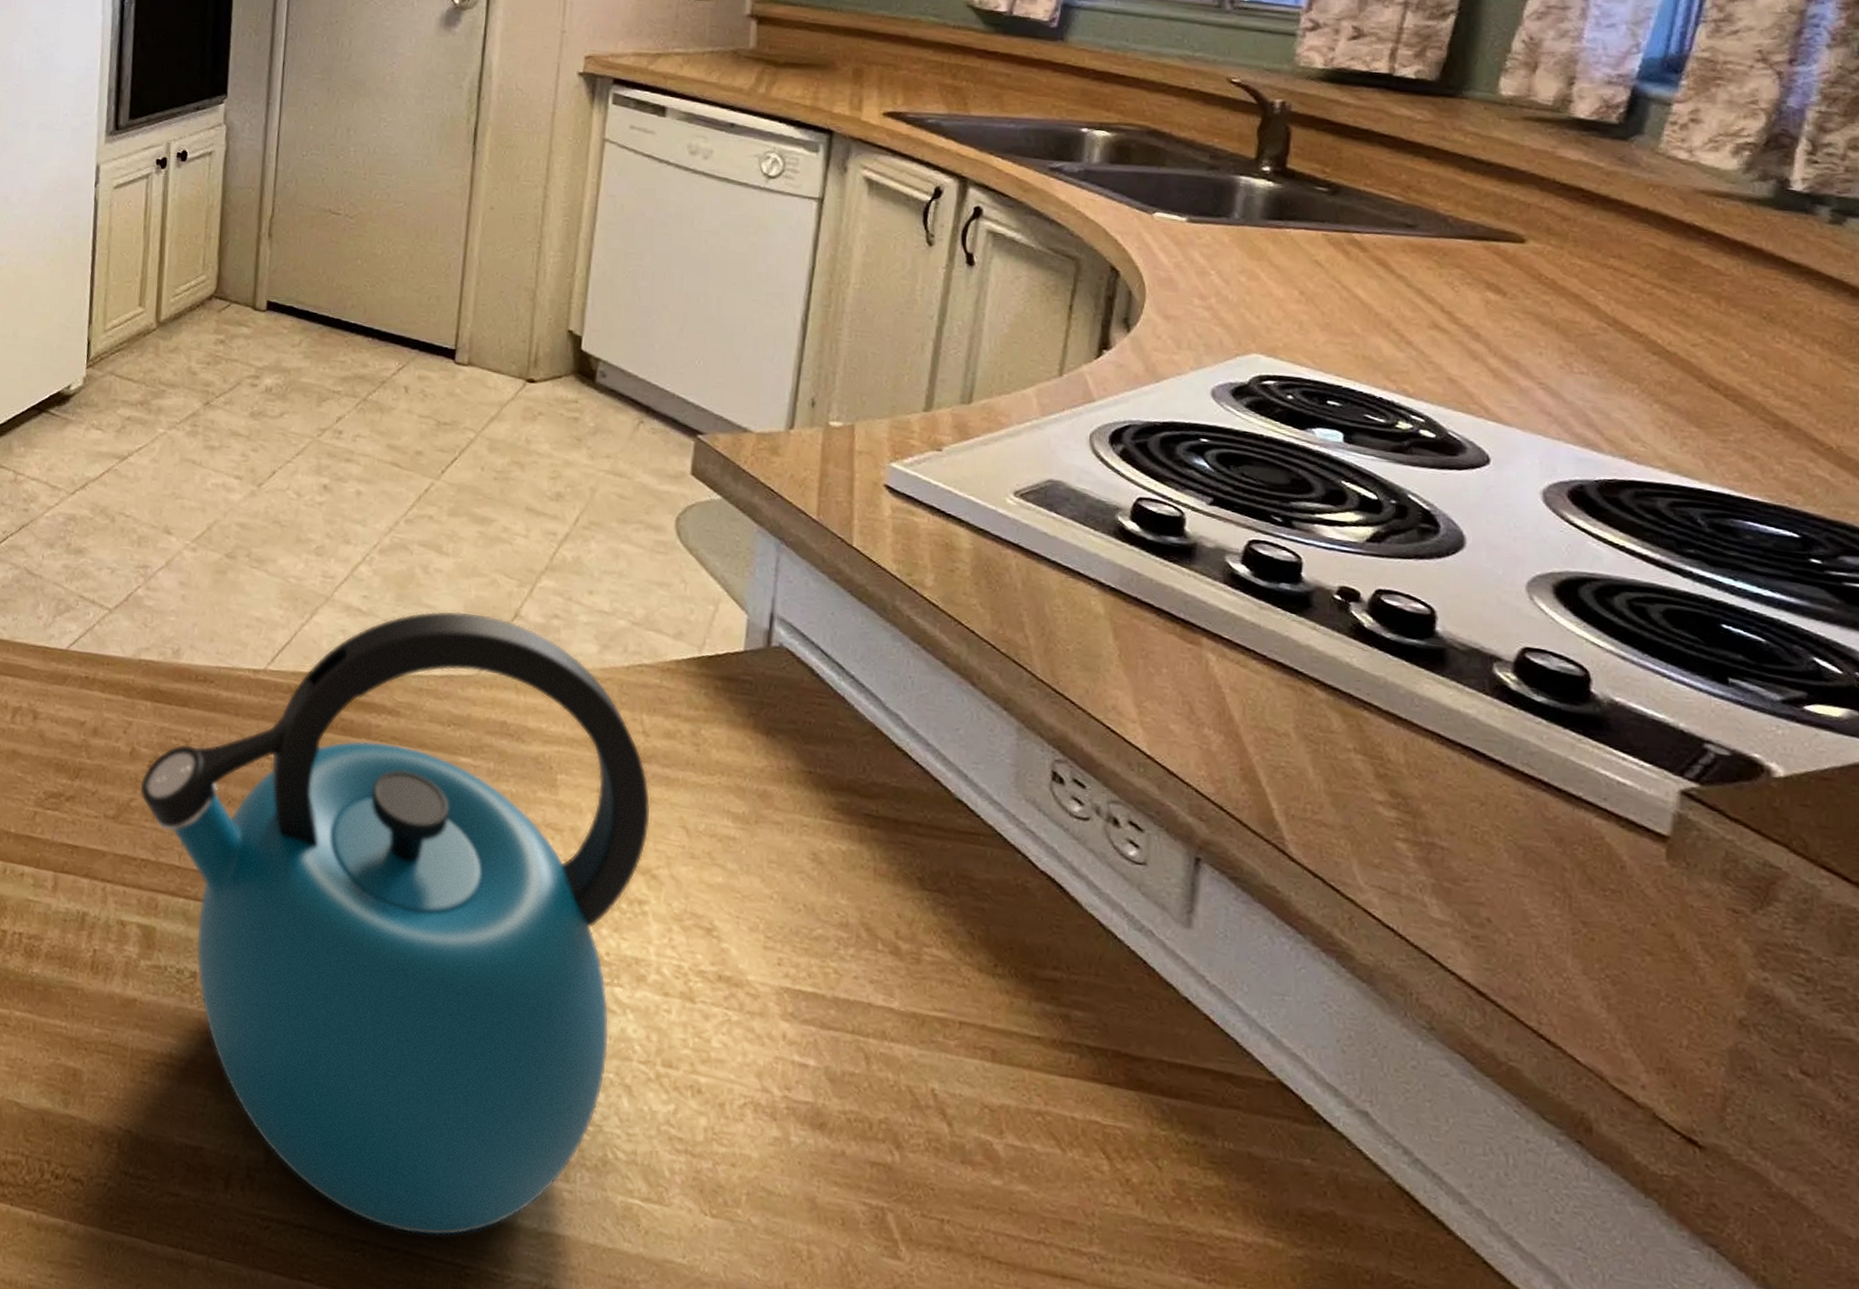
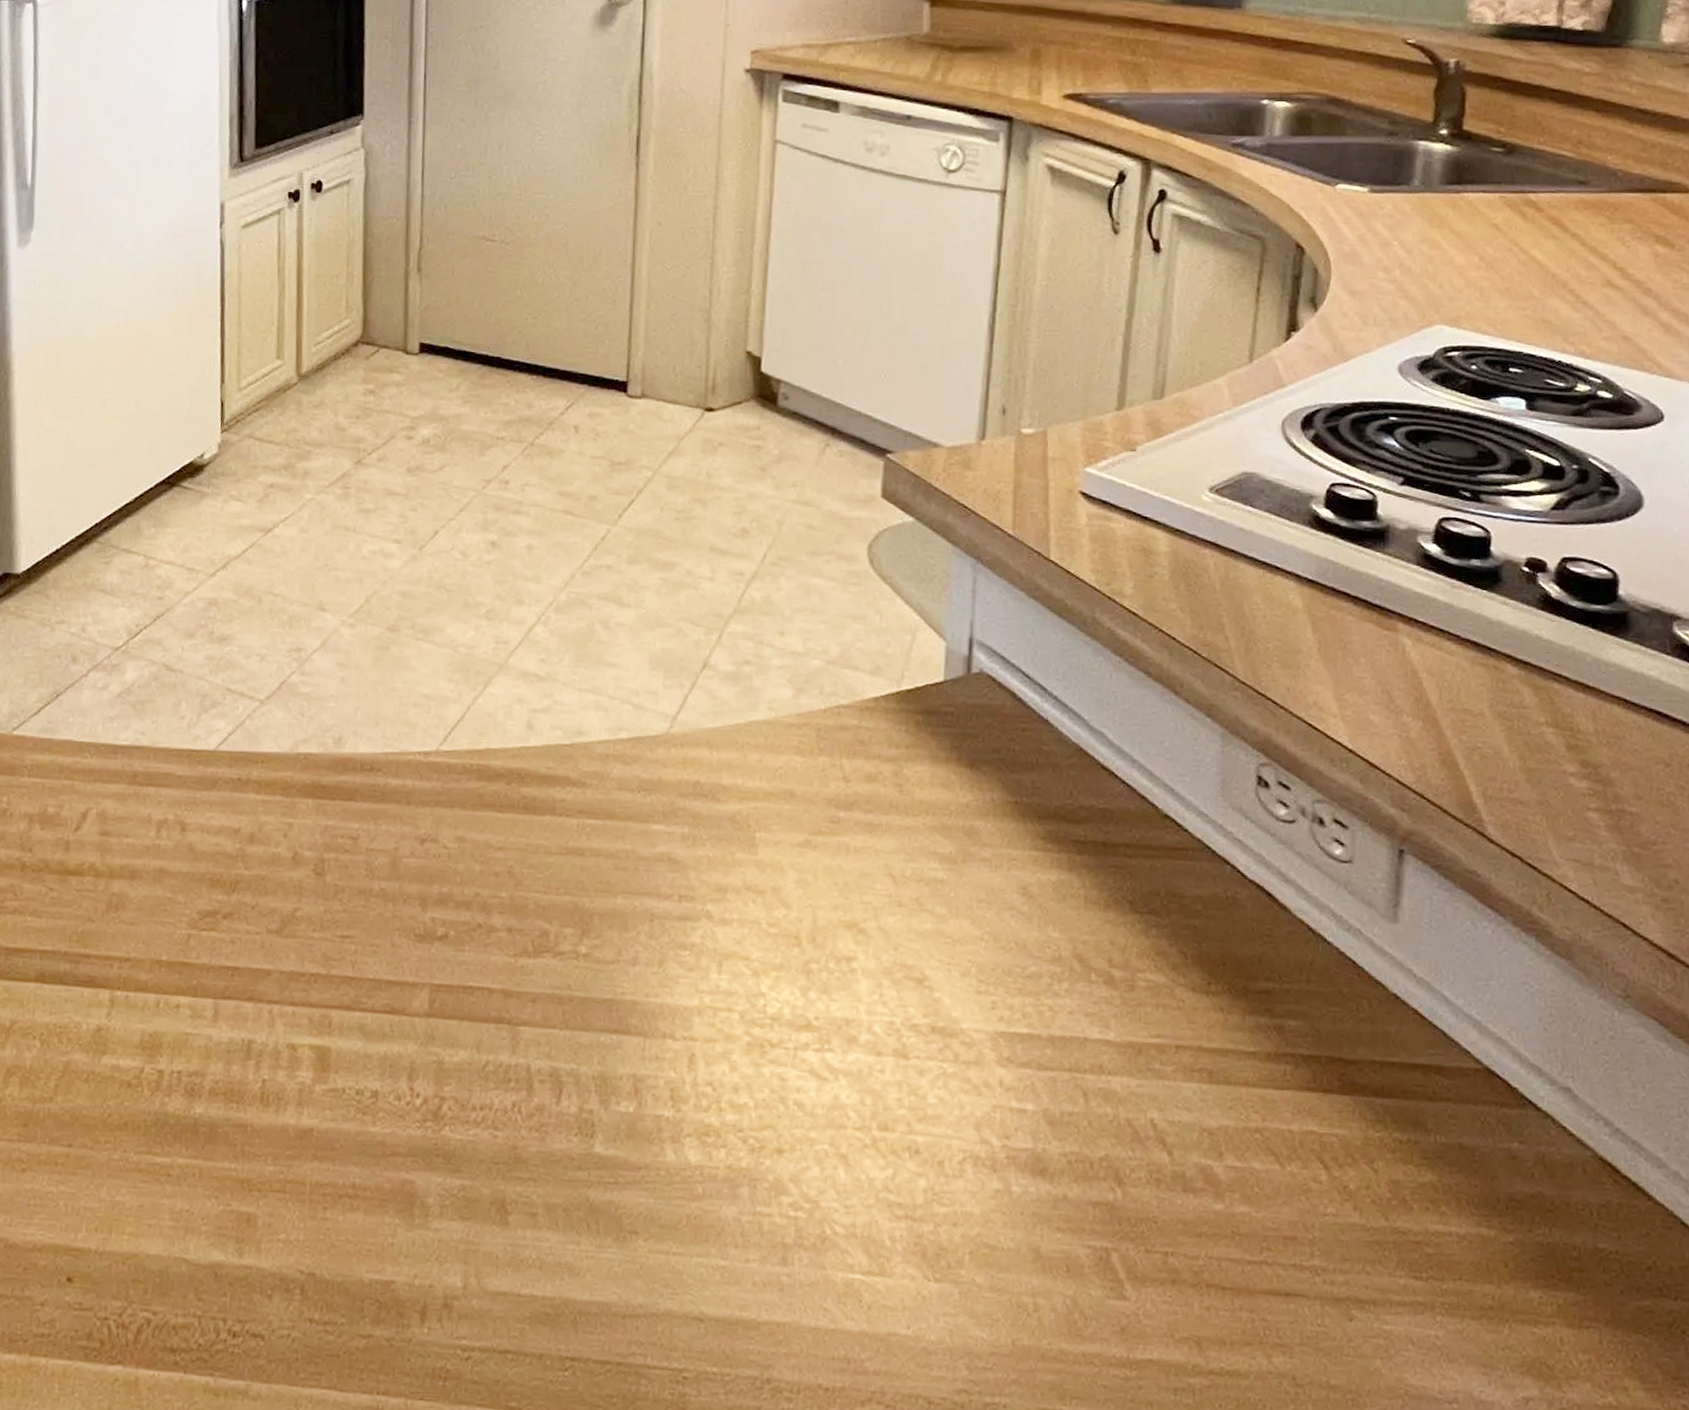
kettle: present [140,610,651,1236] -> none [305,666,855,1343]

